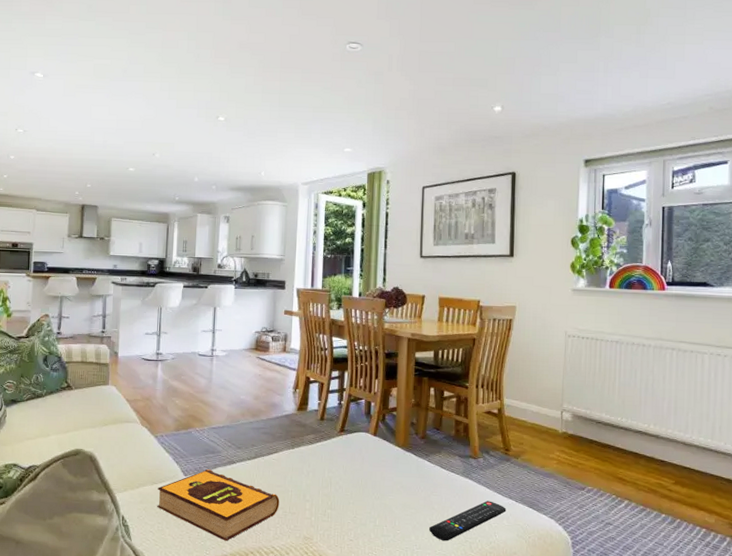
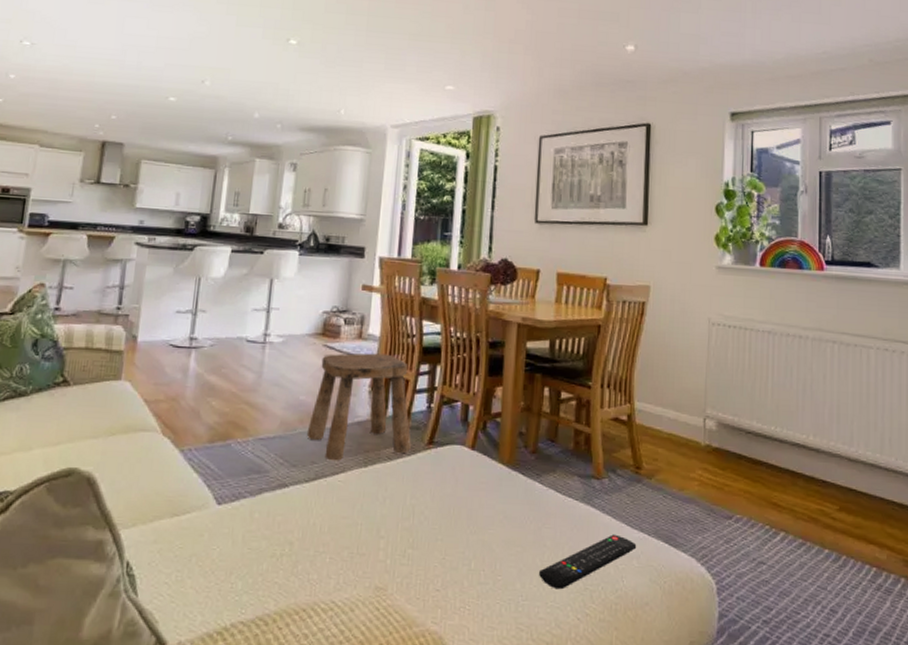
hardback book: present [157,469,280,541] -> none [176,495,345,595]
stool: none [247,363,327,445] -> present [306,353,411,461]

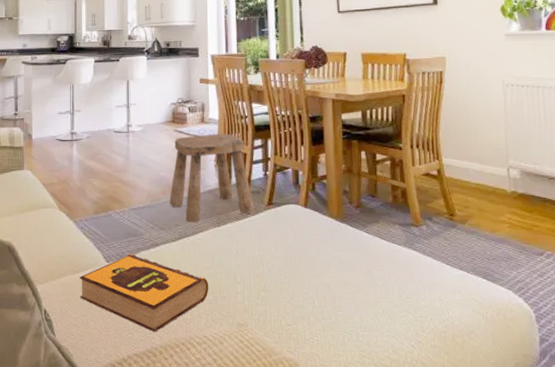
hardback book: none [176,495,345,595] -> present [80,254,209,332]
remote control: present [539,534,637,590] -> none [374,273,458,322]

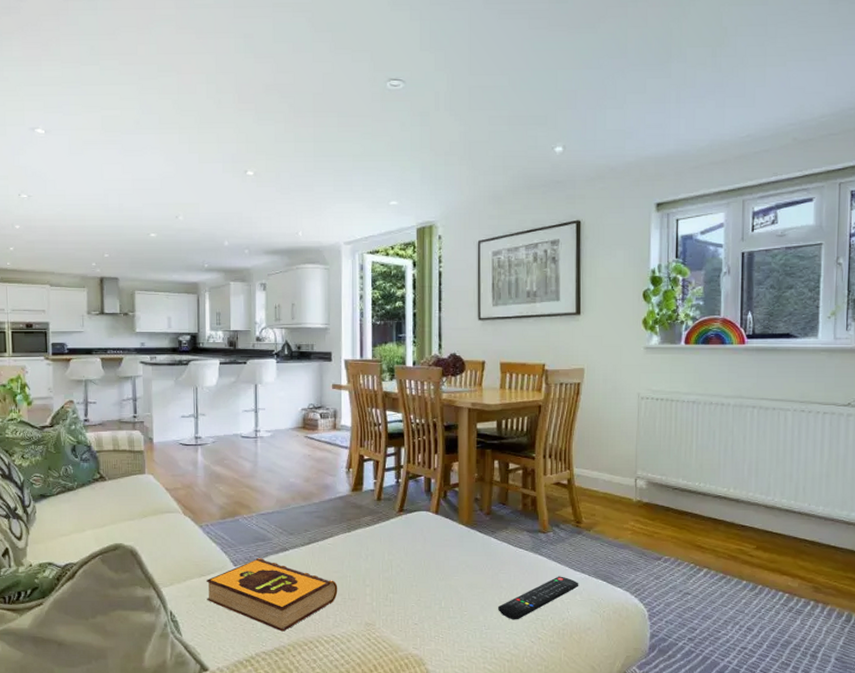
stool: present [169,133,254,223] -> none [298,441,385,529]
remote control: none [374,273,458,322] -> present [498,576,579,620]

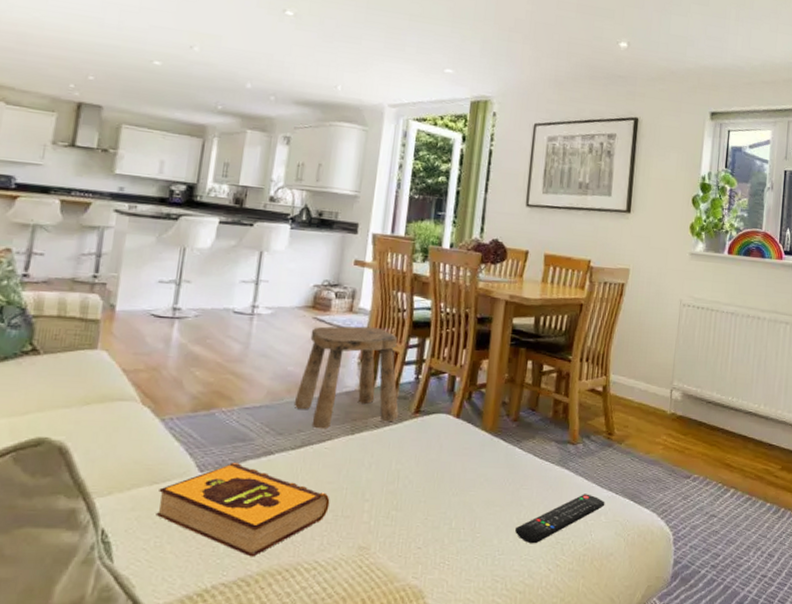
stool: none [298,441,385,529] -> present [293,326,399,429]

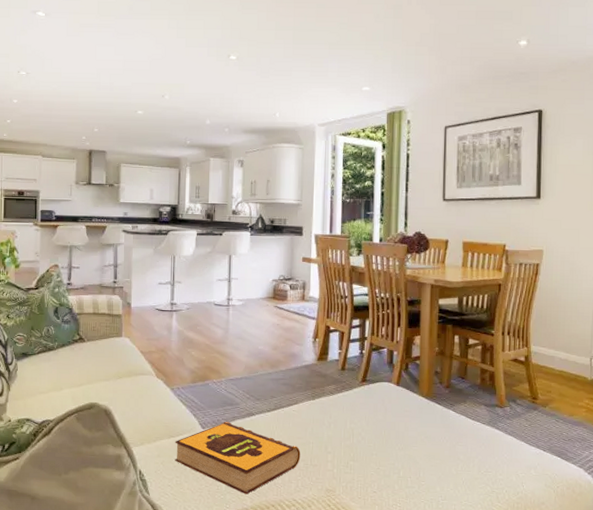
stool: present [293,326,399,429] -> none [266,311,348,396]
remote control: present [515,494,605,544] -> none [455,450,534,492]

